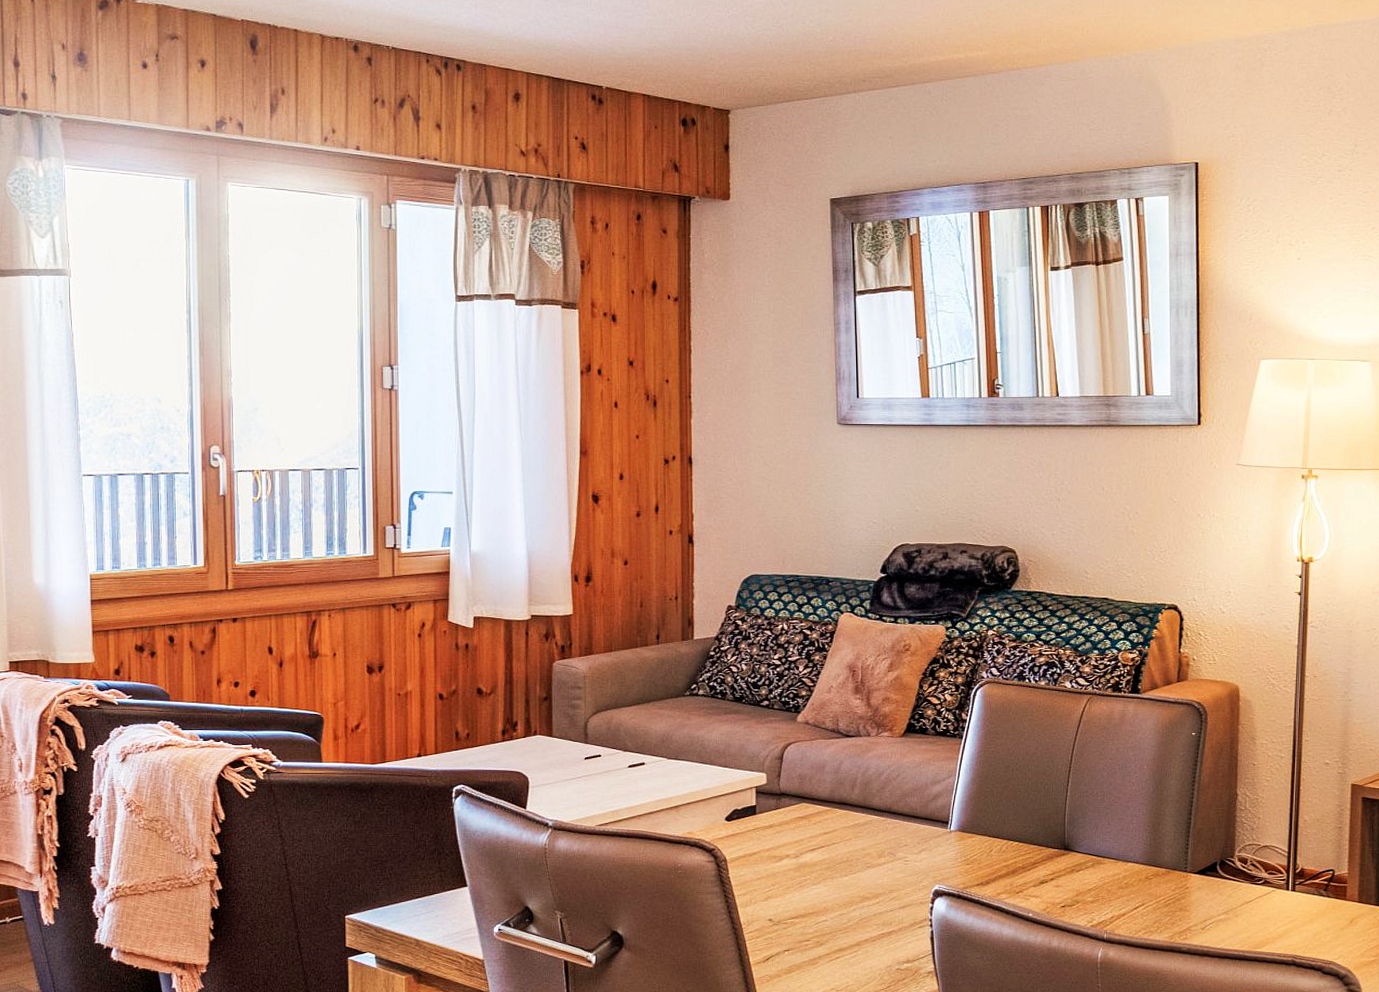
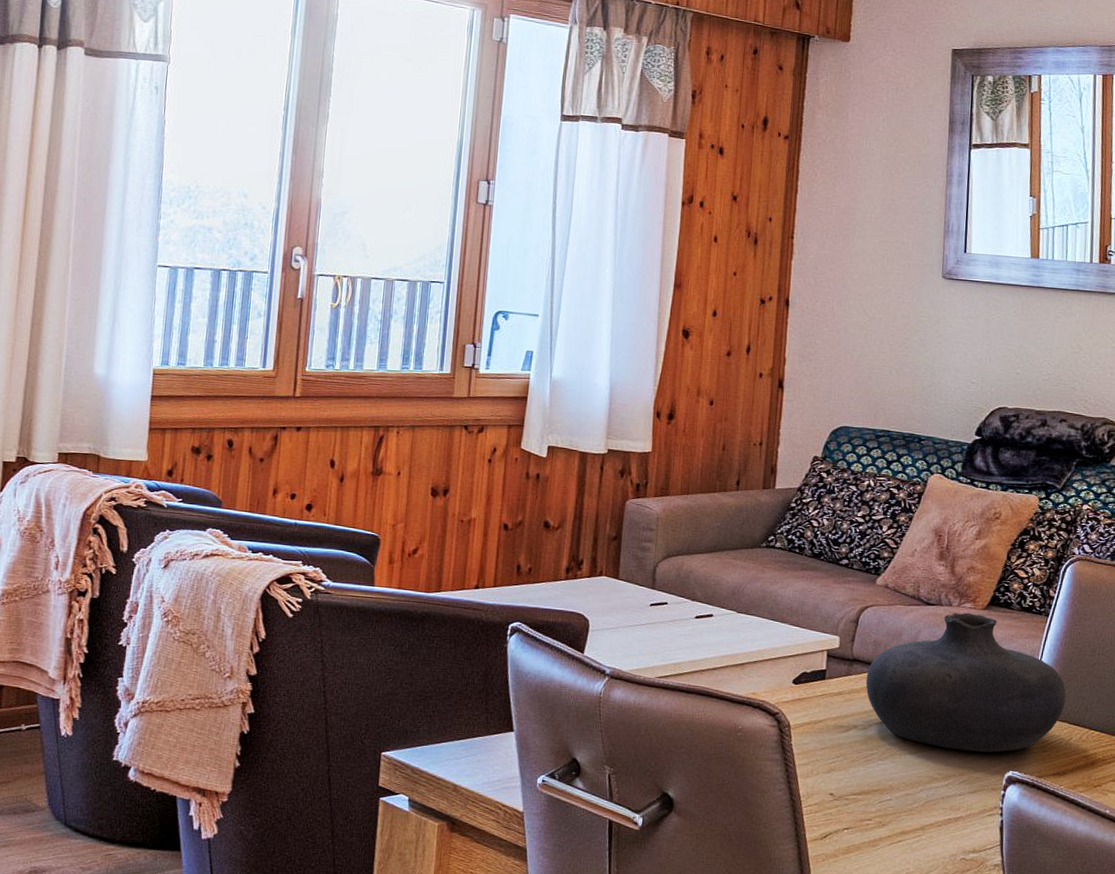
vase: none [794,741,984,870] -> present [865,612,1066,753]

